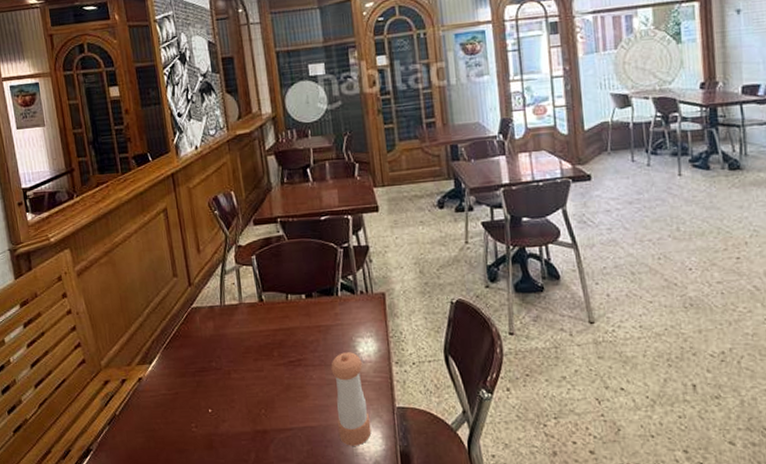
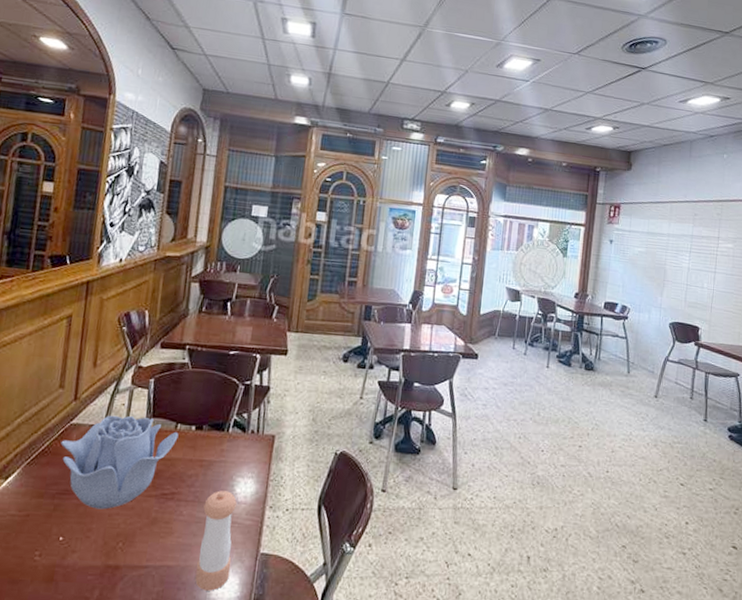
decorative bowl: none [187,293,291,382] -> present [61,415,179,510]

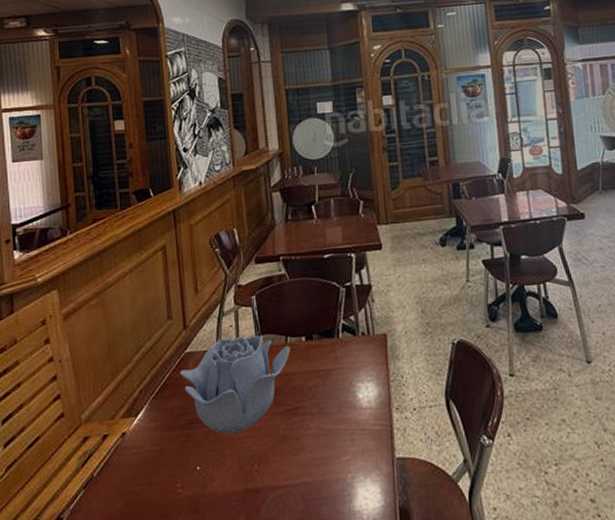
pepper shaker: present [195,490,237,591] -> none [329,398,370,504]

